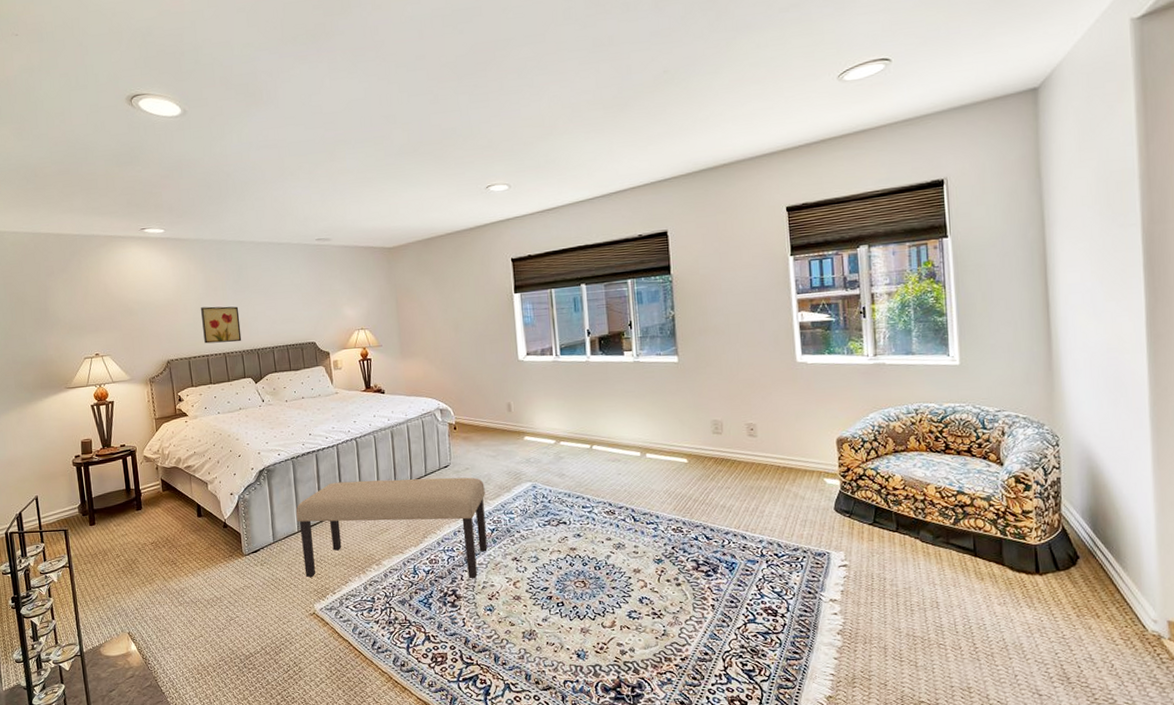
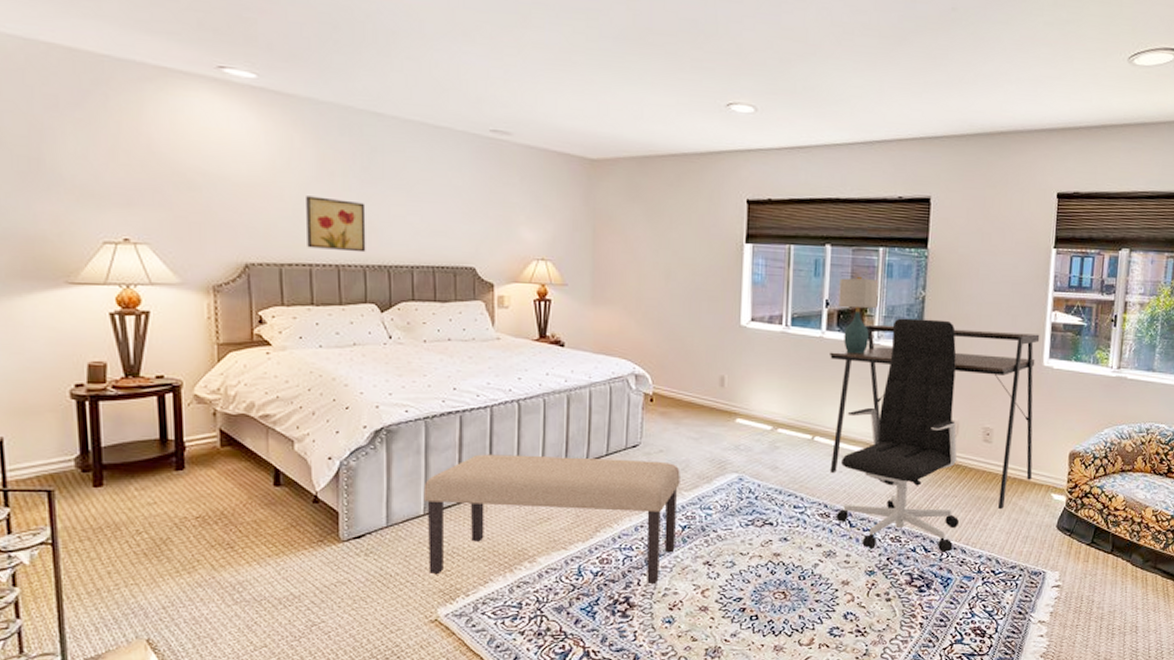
desk: none [596,334,802,496] -> present [829,324,1040,509]
table lamp: none [597,306,633,373] -> present [838,276,879,355]
office chair: none [618,333,735,540] -> present [836,318,959,553]

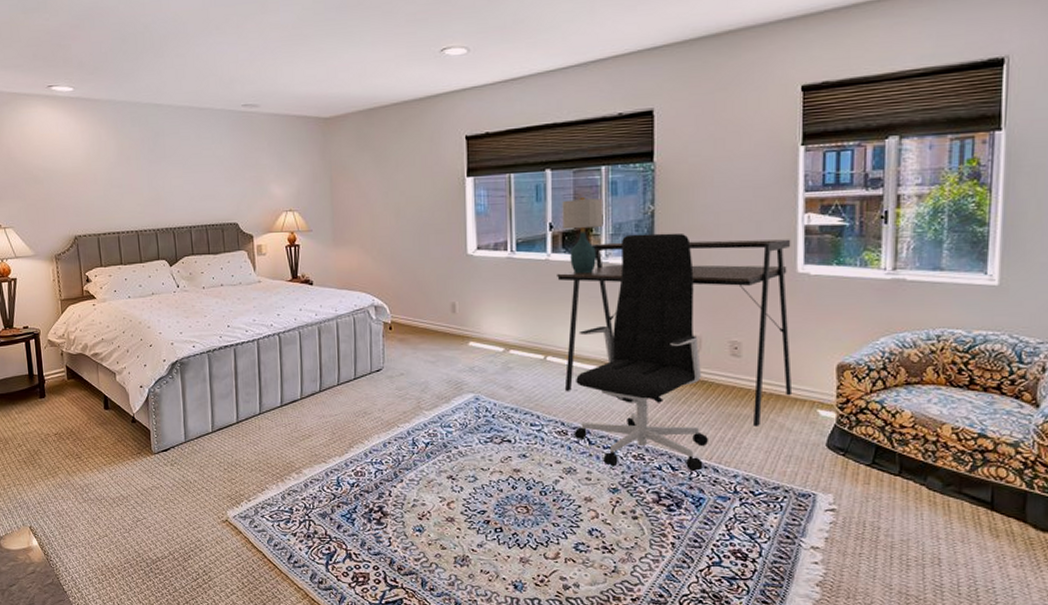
wall art: present [306,196,366,253] -> none [112,177,156,219]
bench: present [423,454,680,585] -> none [210,380,421,496]

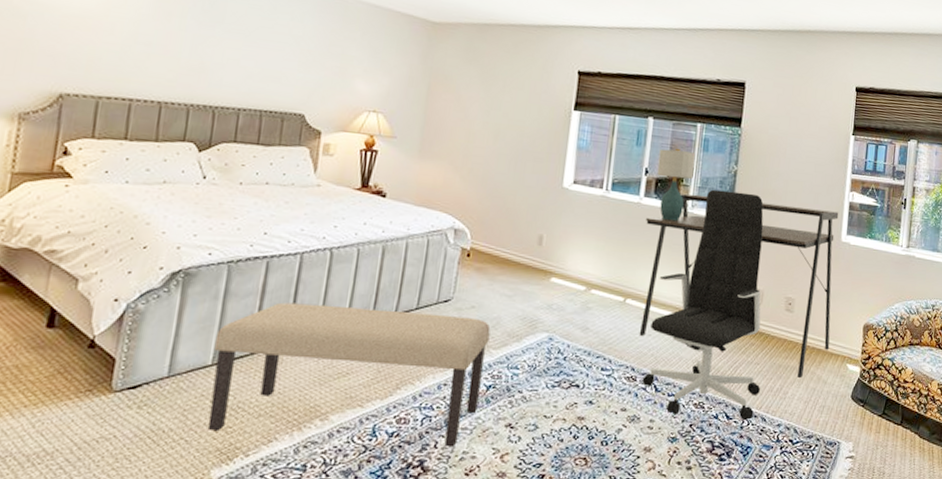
bench: none [210,380,421,496] -> present [207,302,491,448]

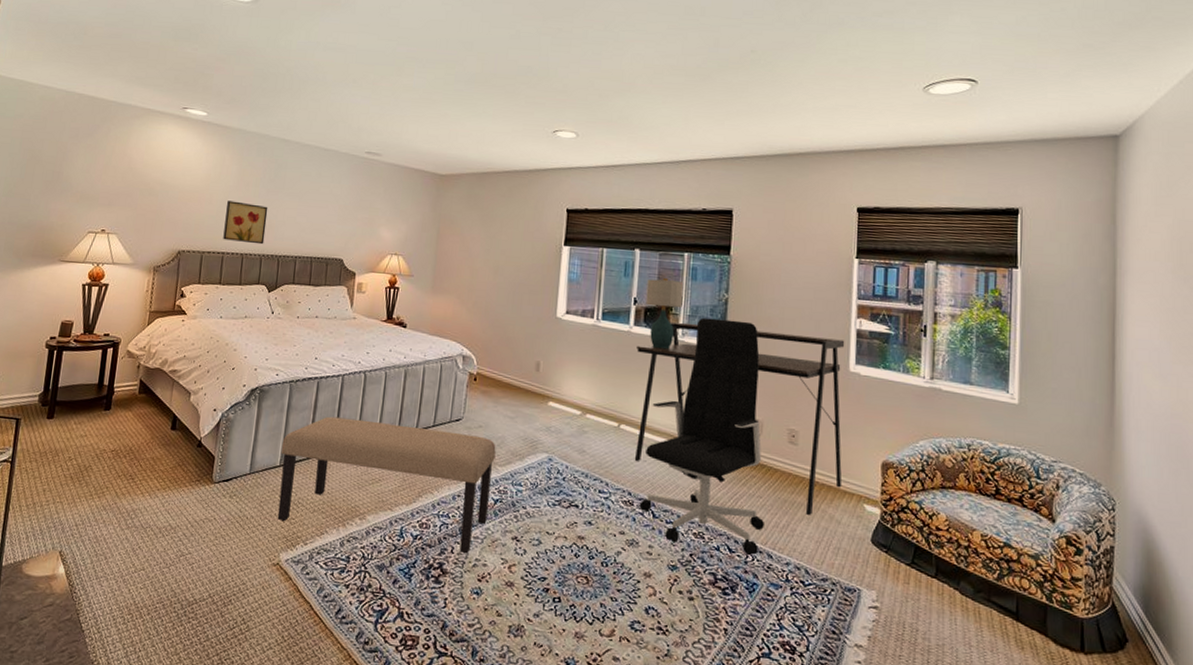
wall art: none [130,32,200,92] -> present [223,200,268,245]

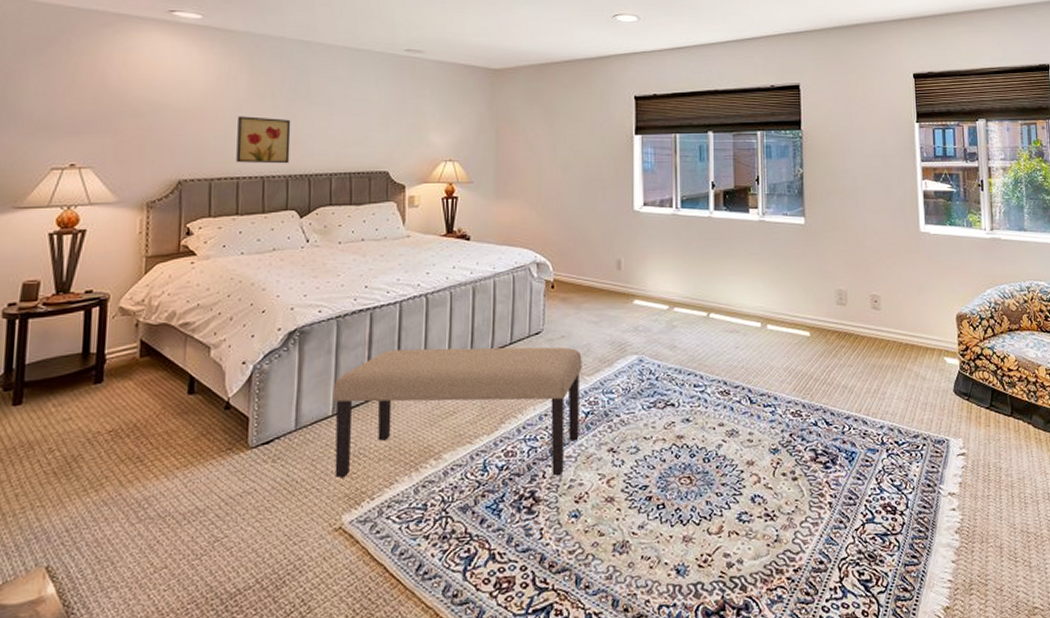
desk: present [634,322,845,515] -> none [719,201,924,376]
office chair: present [639,317,764,556] -> none [736,194,857,426]
table lamp: present [646,277,684,350] -> none [723,158,760,231]

